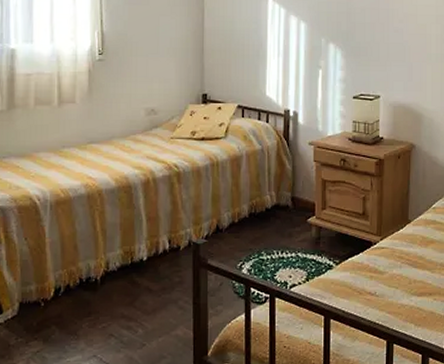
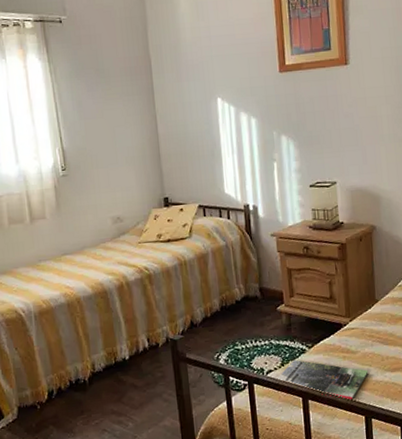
magazine: none [301,275,394,323] -> present [278,359,369,400]

